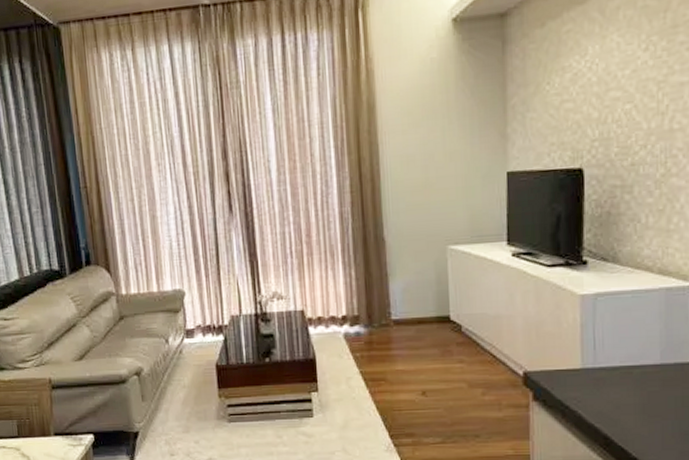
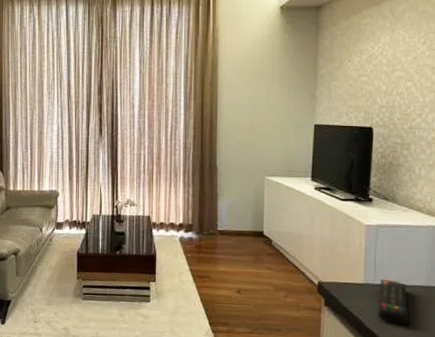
remote control: none [601,360,641,415] -> present [379,279,409,325]

